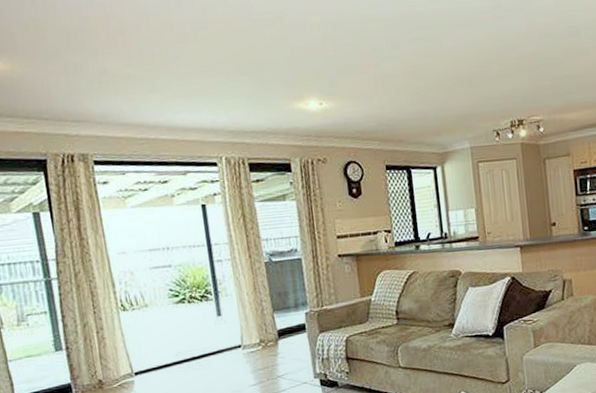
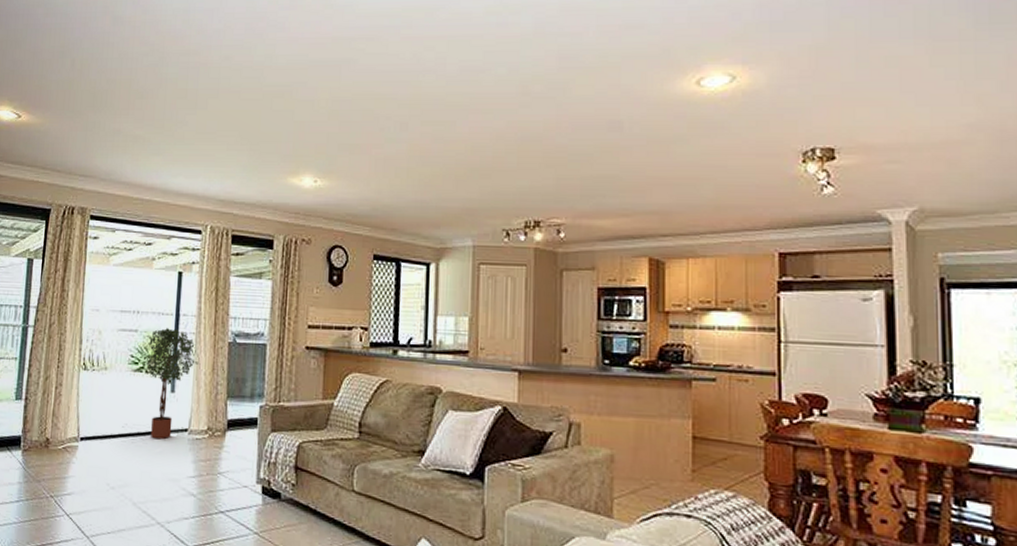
potted tree: none [181,258,242,359] -> present [142,328,201,439]

